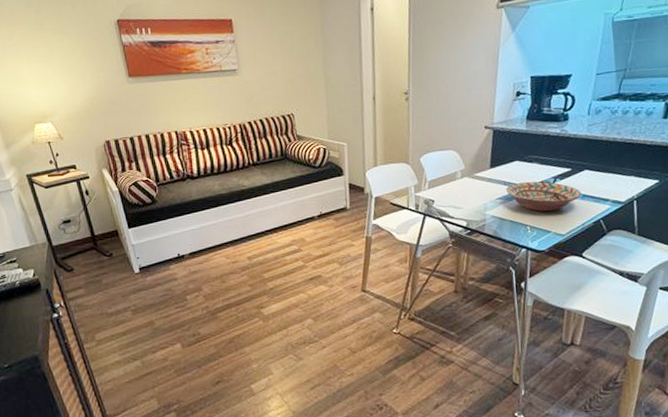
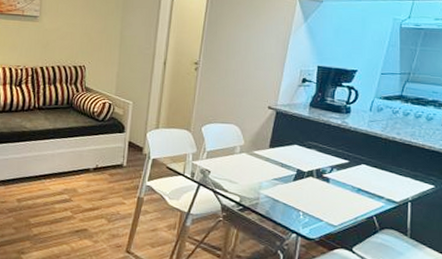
decorative bowl: present [506,181,581,212] -> none [283,166,356,201]

